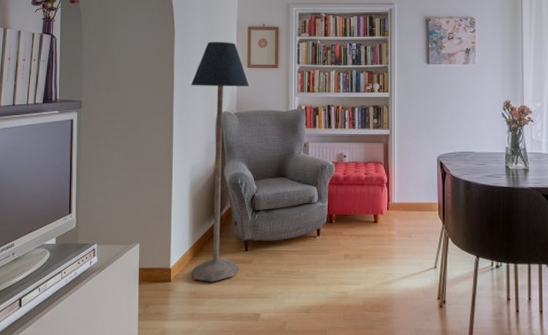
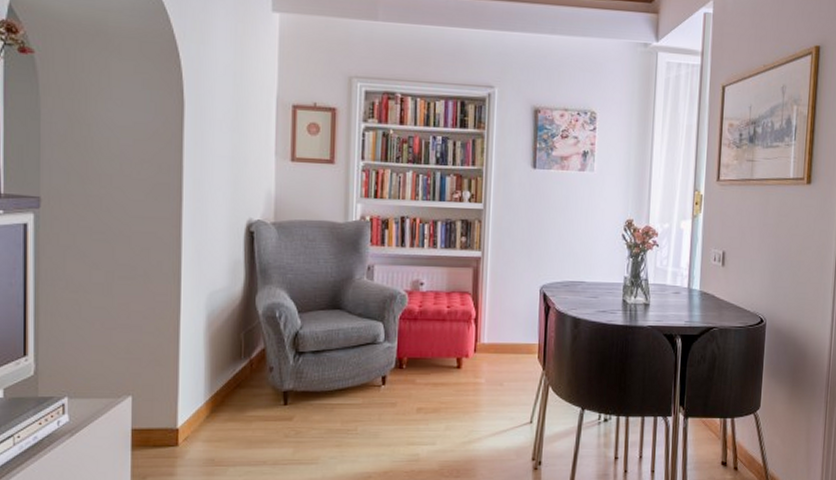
floor lamp: present [191,41,250,282] -> none [209,122,294,445]

